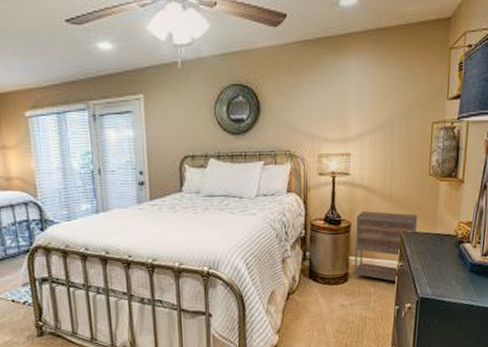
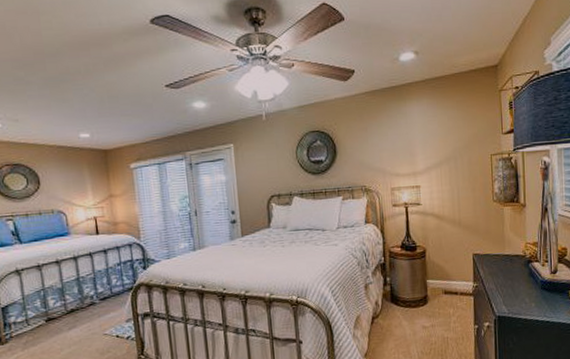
nightstand: present [354,210,418,281] -> none [430,236,488,302]

